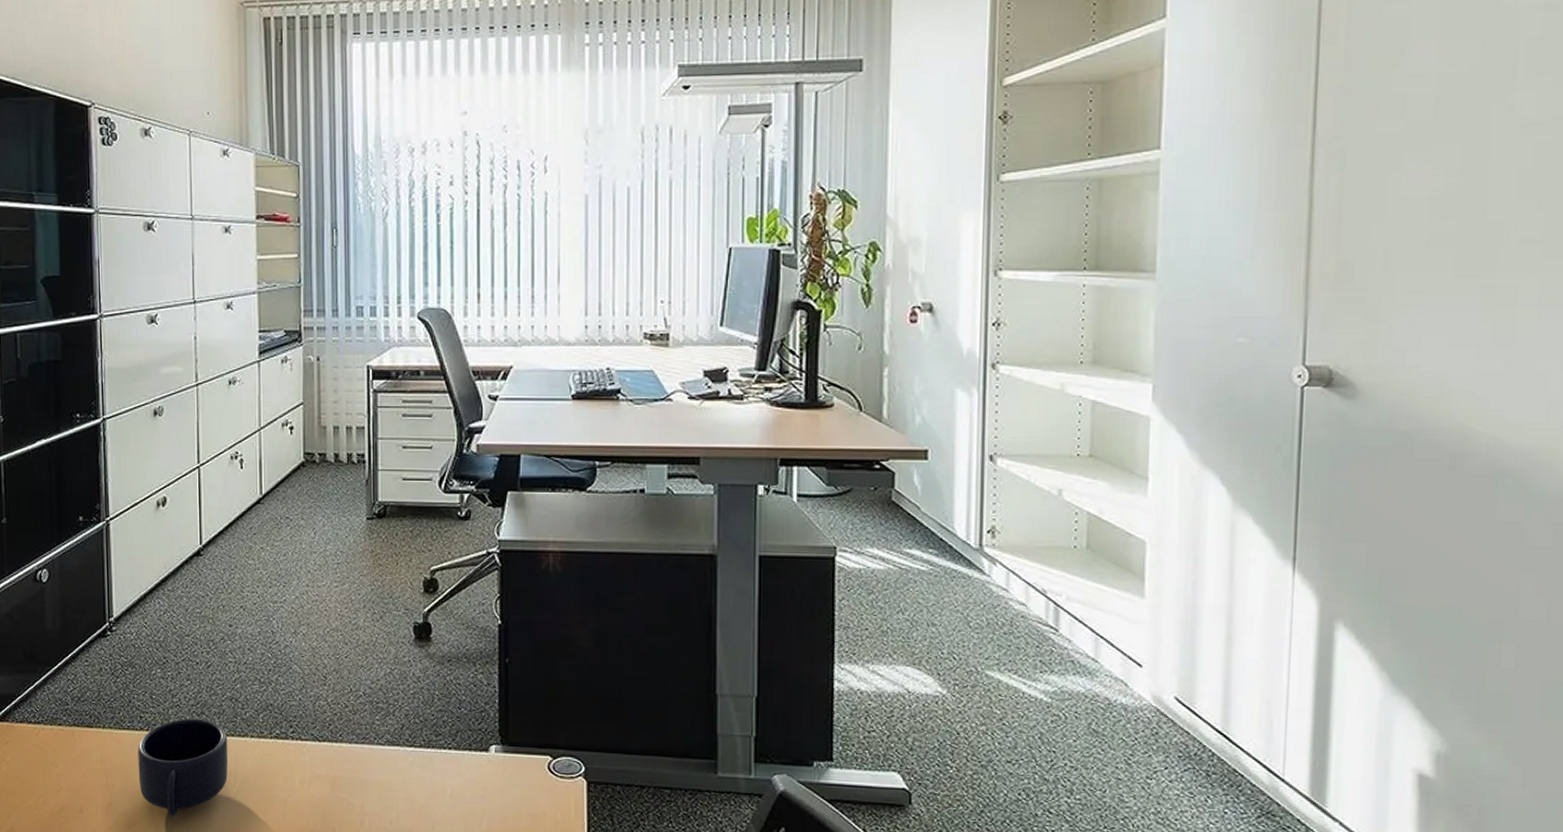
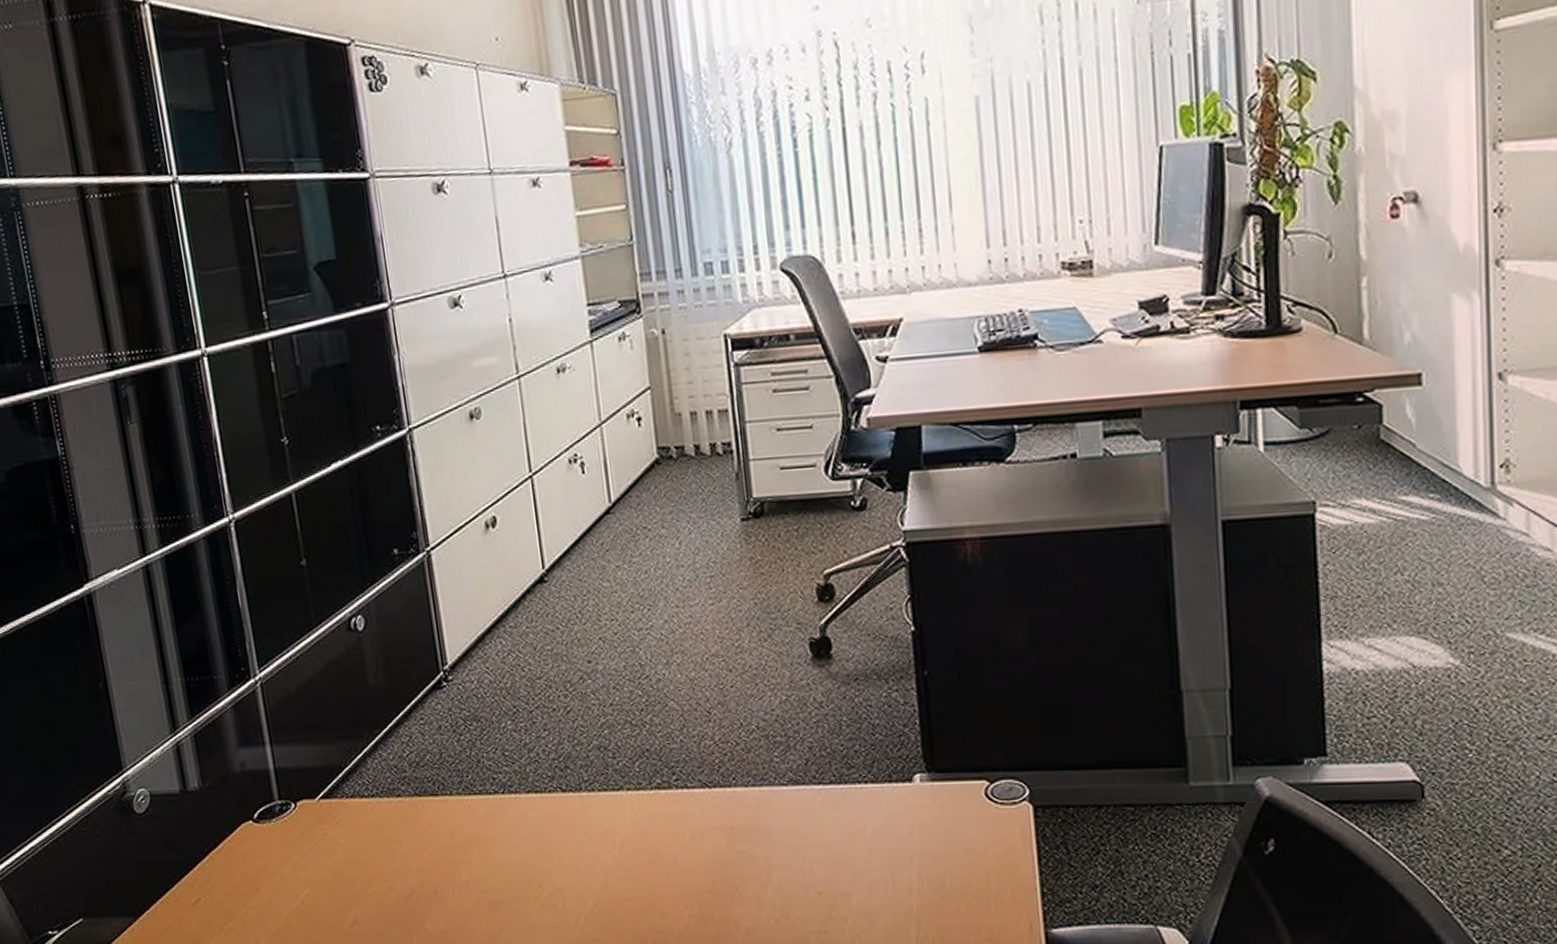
mug: present [138,718,228,818] -> none [494,774,605,891]

